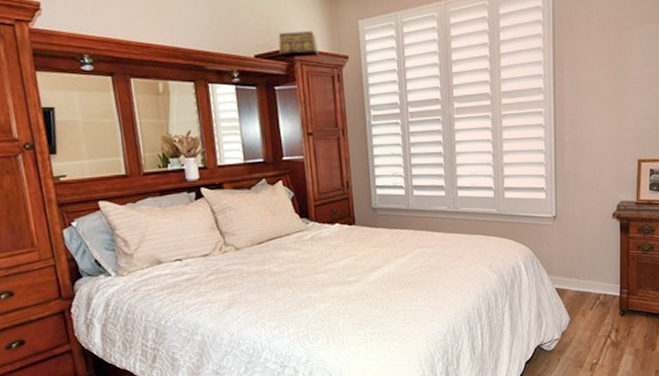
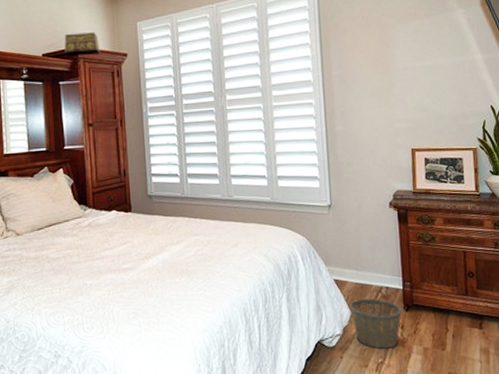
basket: none [568,304,618,351] -> present [349,298,403,349]

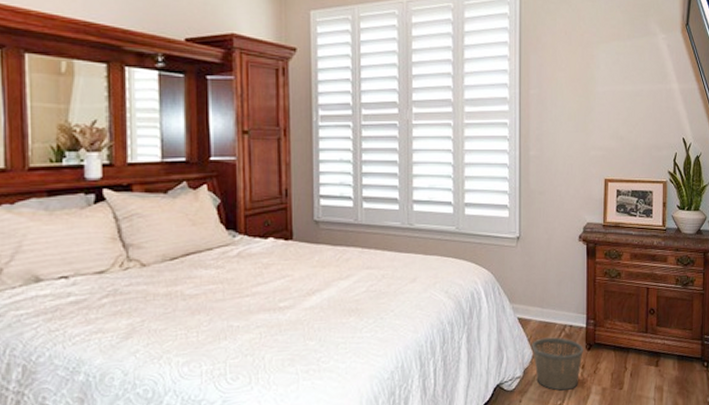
decorative box: present [64,32,101,57] -> none [215,15,263,46]

